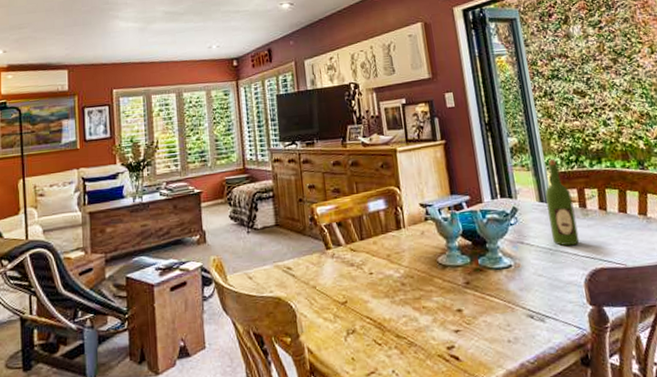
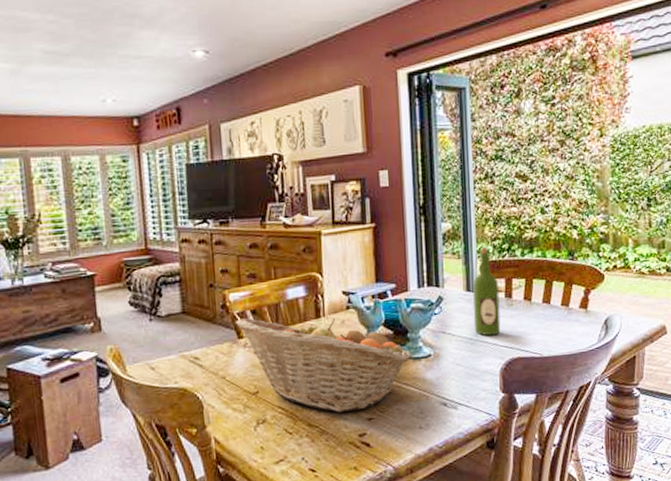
fruit basket: none [323,230,492,324] -> present [235,318,412,413]

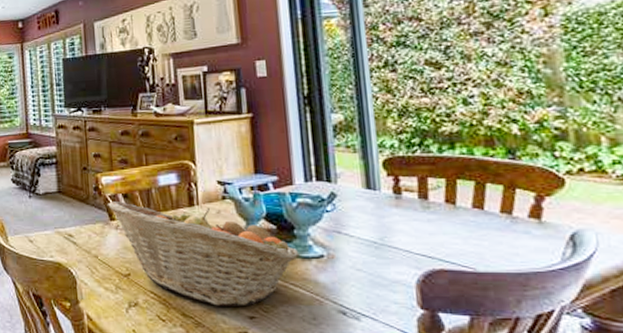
wine bottle: present [473,246,501,336] -> none [374,140,415,241]

